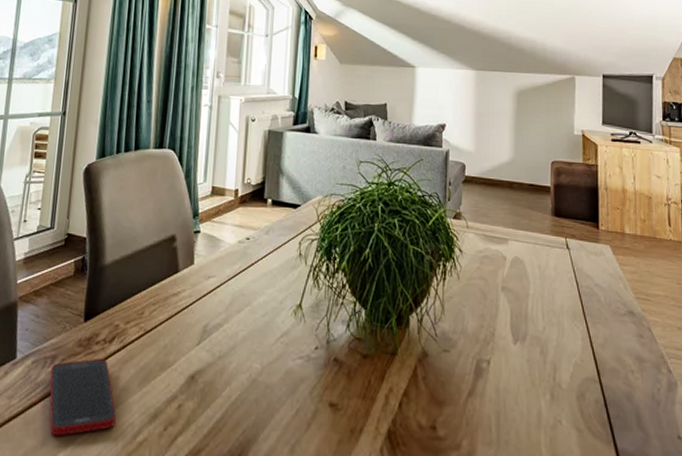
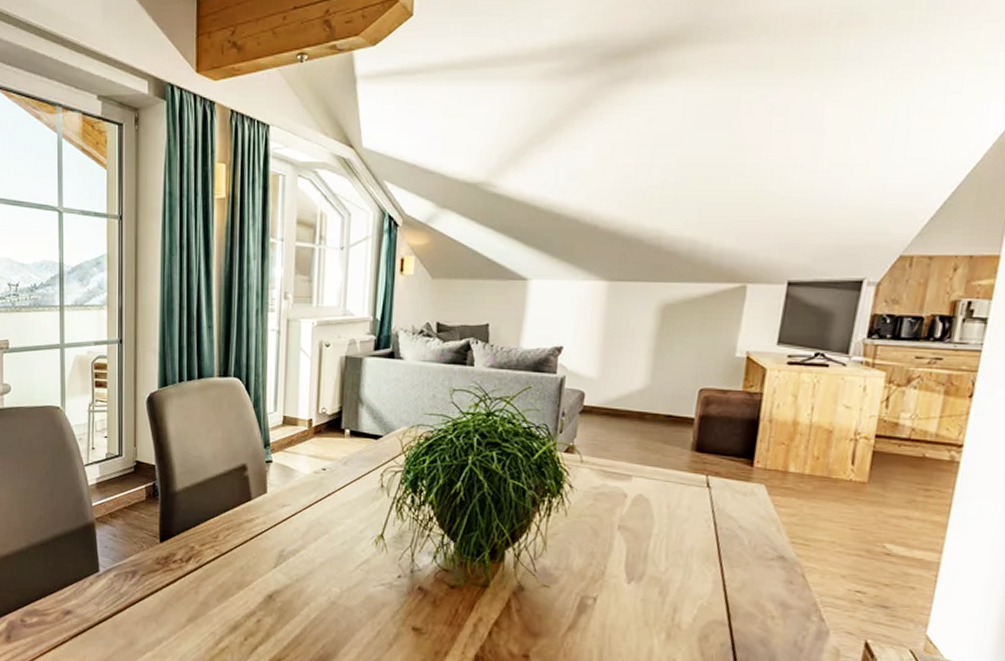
cell phone: present [49,358,116,437] -> none [132,575,197,639]

